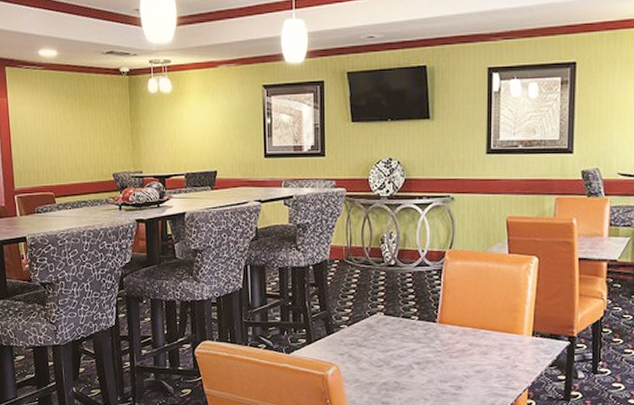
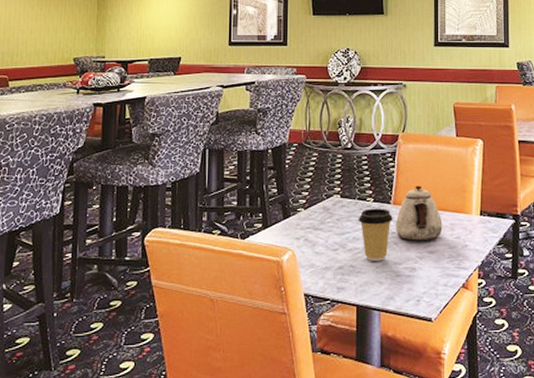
coffee cup: none [402,326,439,379] -> present [358,208,393,262]
teapot: none [441,304,491,360] -> present [395,186,443,241]

